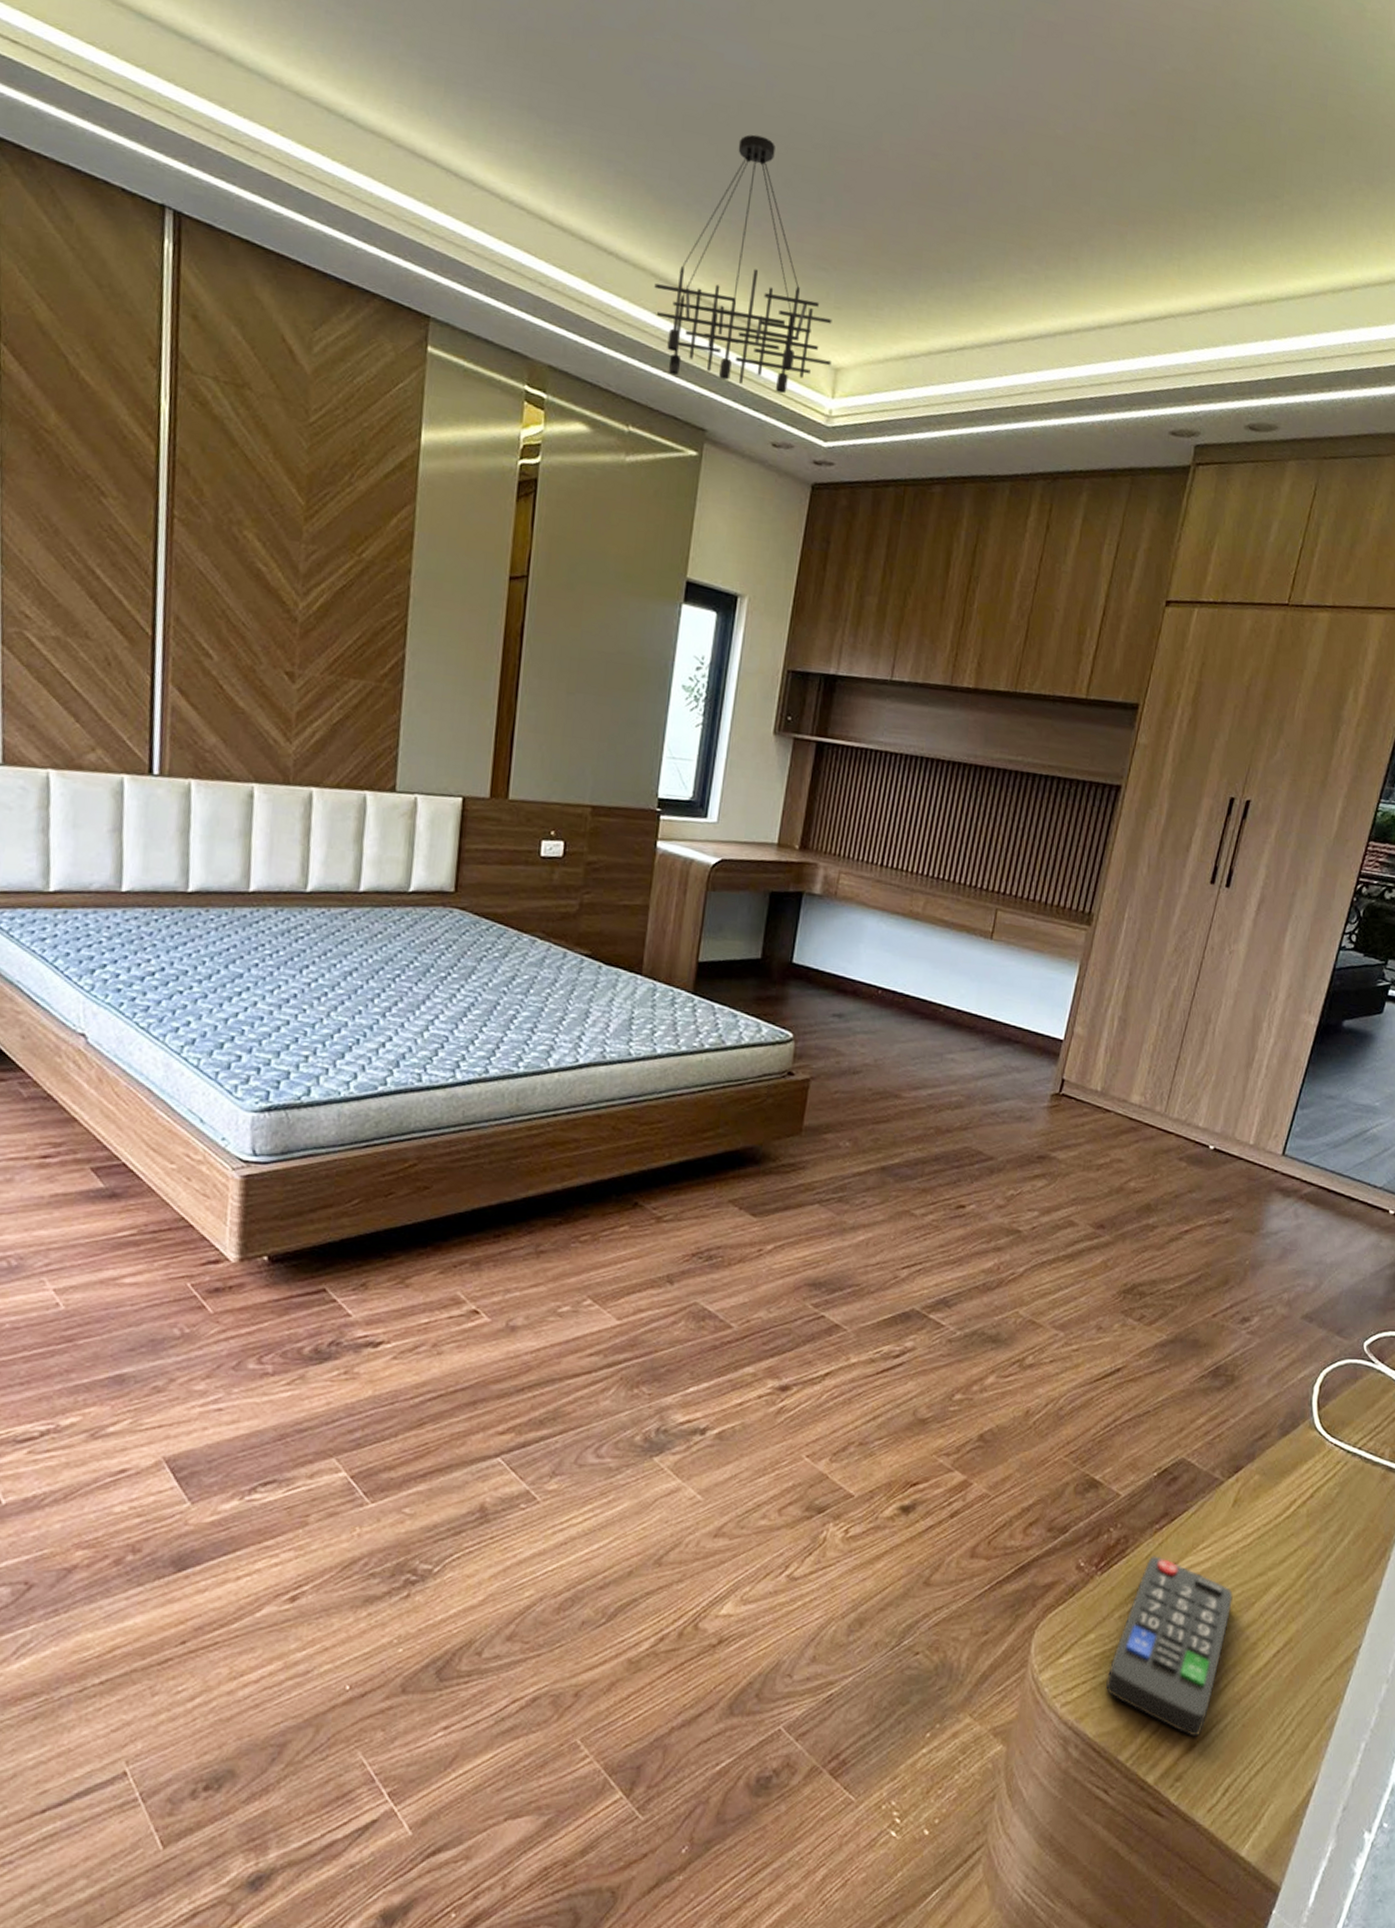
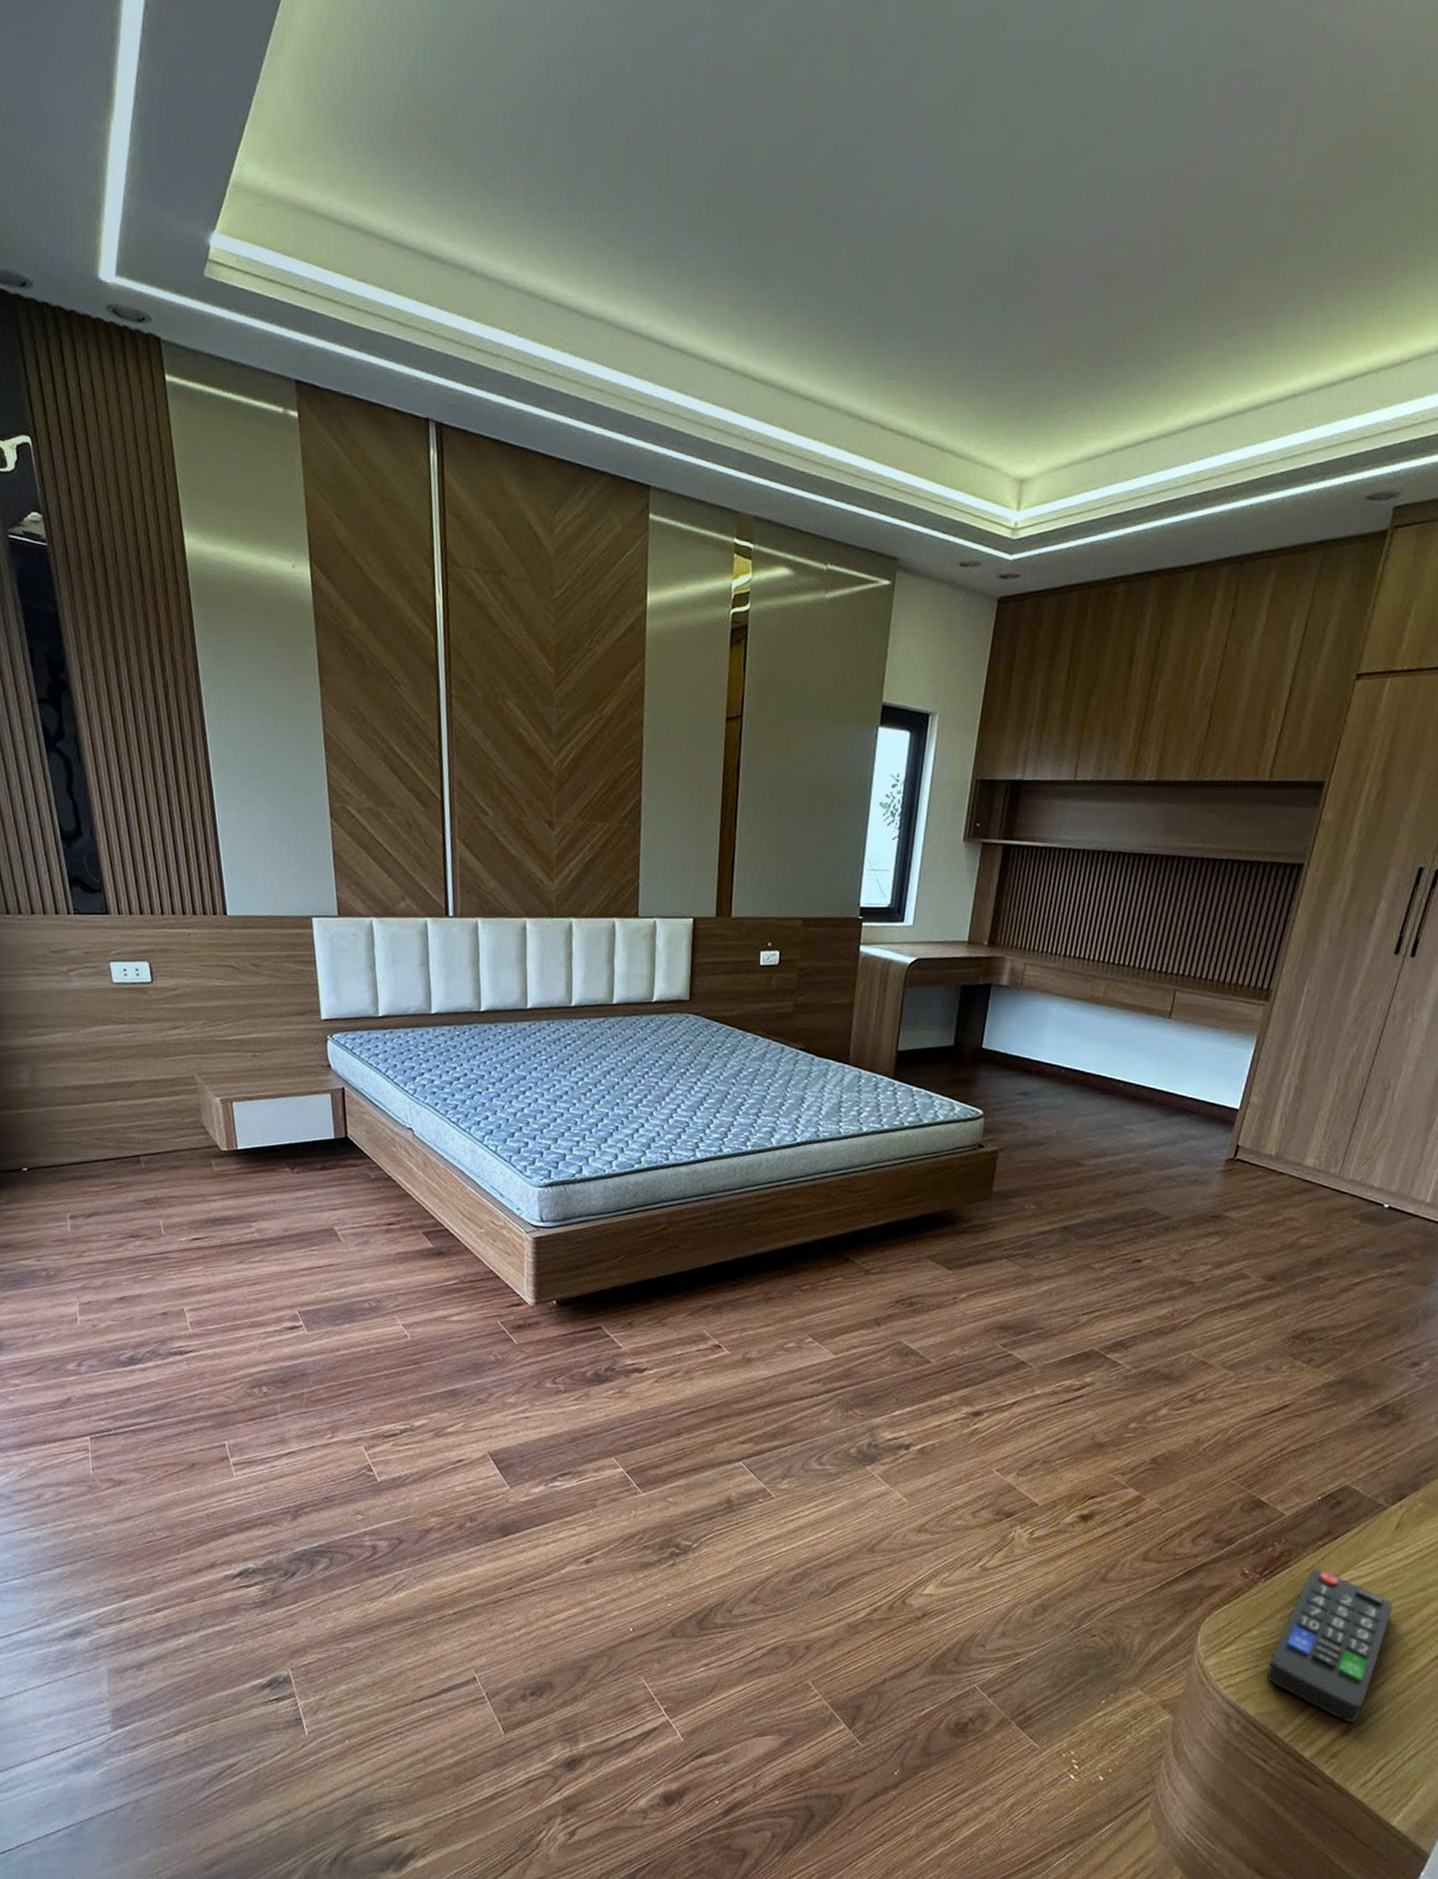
chandelier: present [654,134,832,394] -> none [848,254,1018,513]

